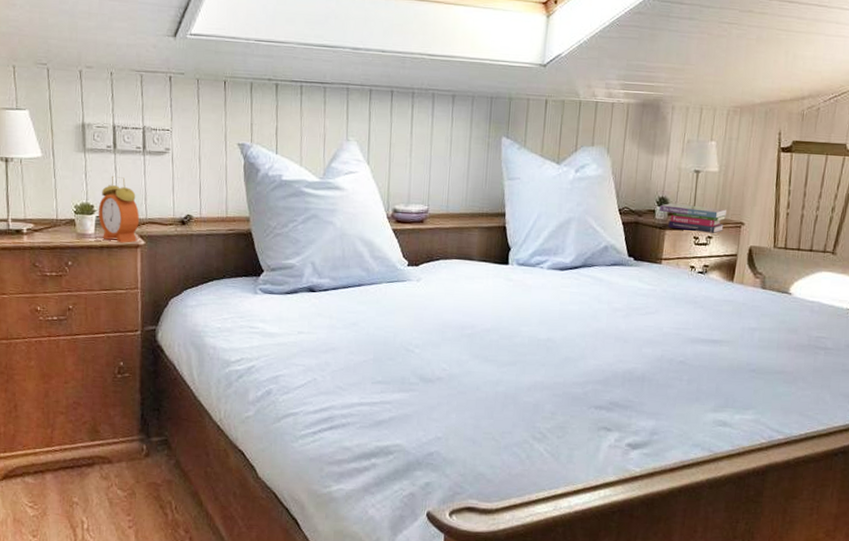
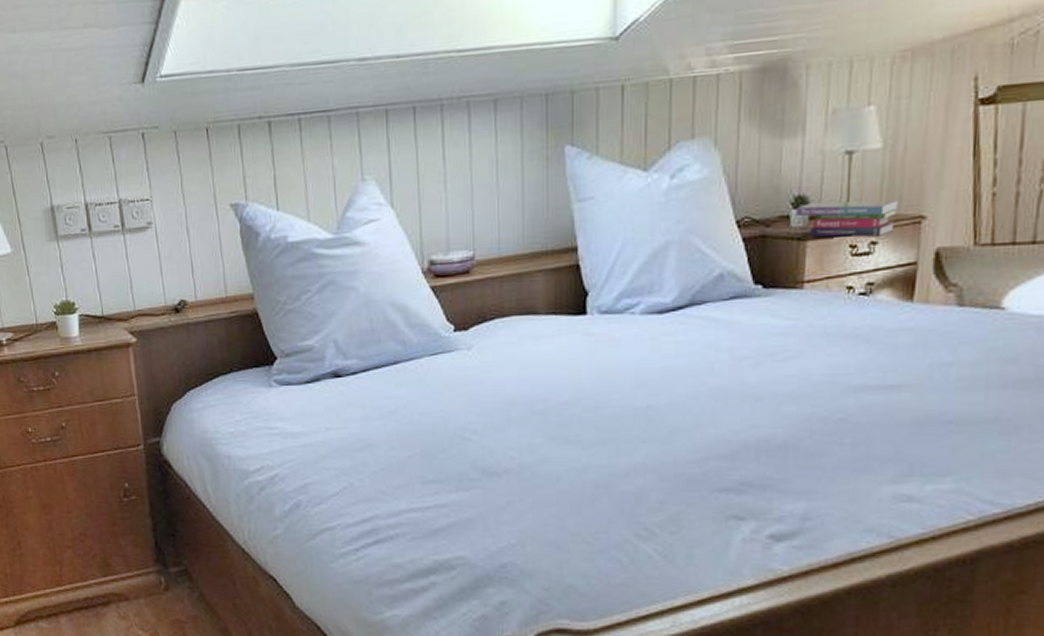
alarm clock: present [98,175,140,243] -> none [80,264,128,344]

